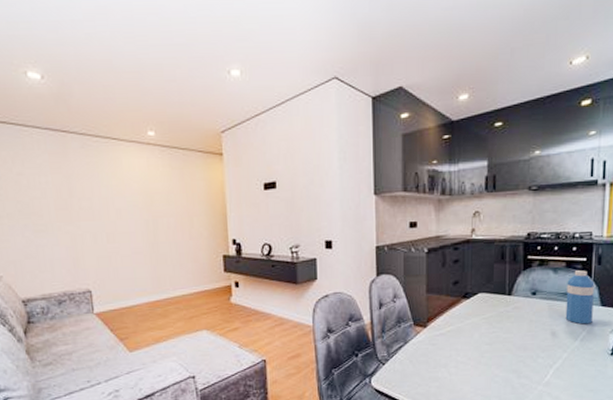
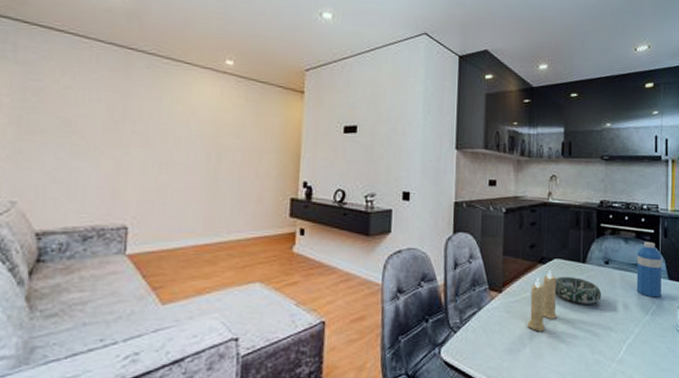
candle: none [452,304,483,361] -> present [527,270,558,332]
decorative bowl: none [479,308,528,334] -> present [554,276,602,304]

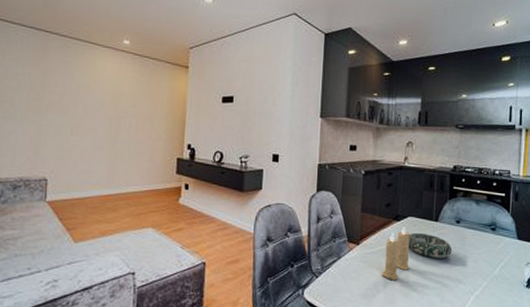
water bottle: present [636,242,662,298] -> none [486,204,512,256]

